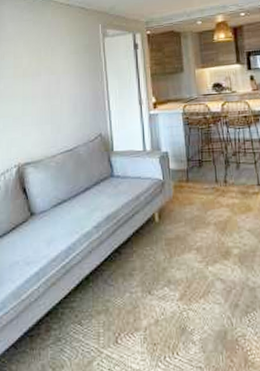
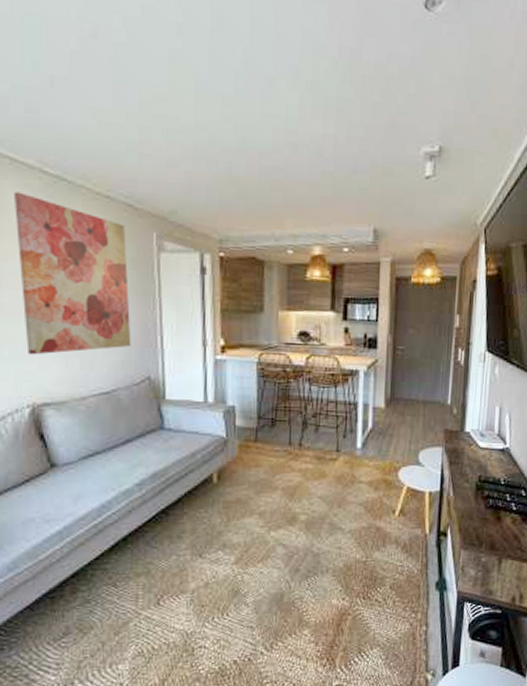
wall art: none [8,11,87,126] -> present [13,191,132,355]

